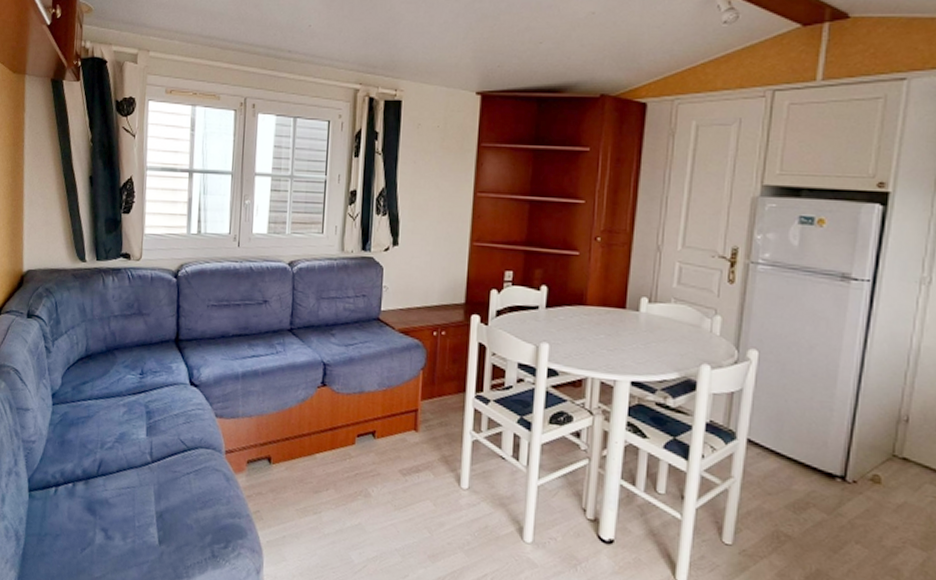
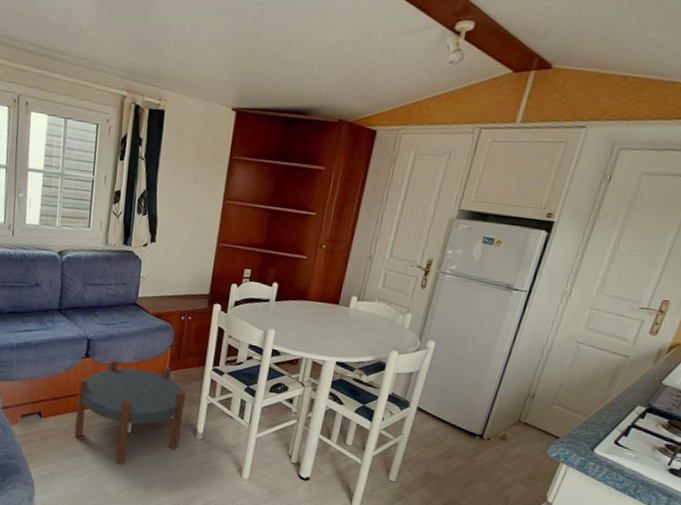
side table: none [310,387,444,524] -> present [74,359,186,464]

